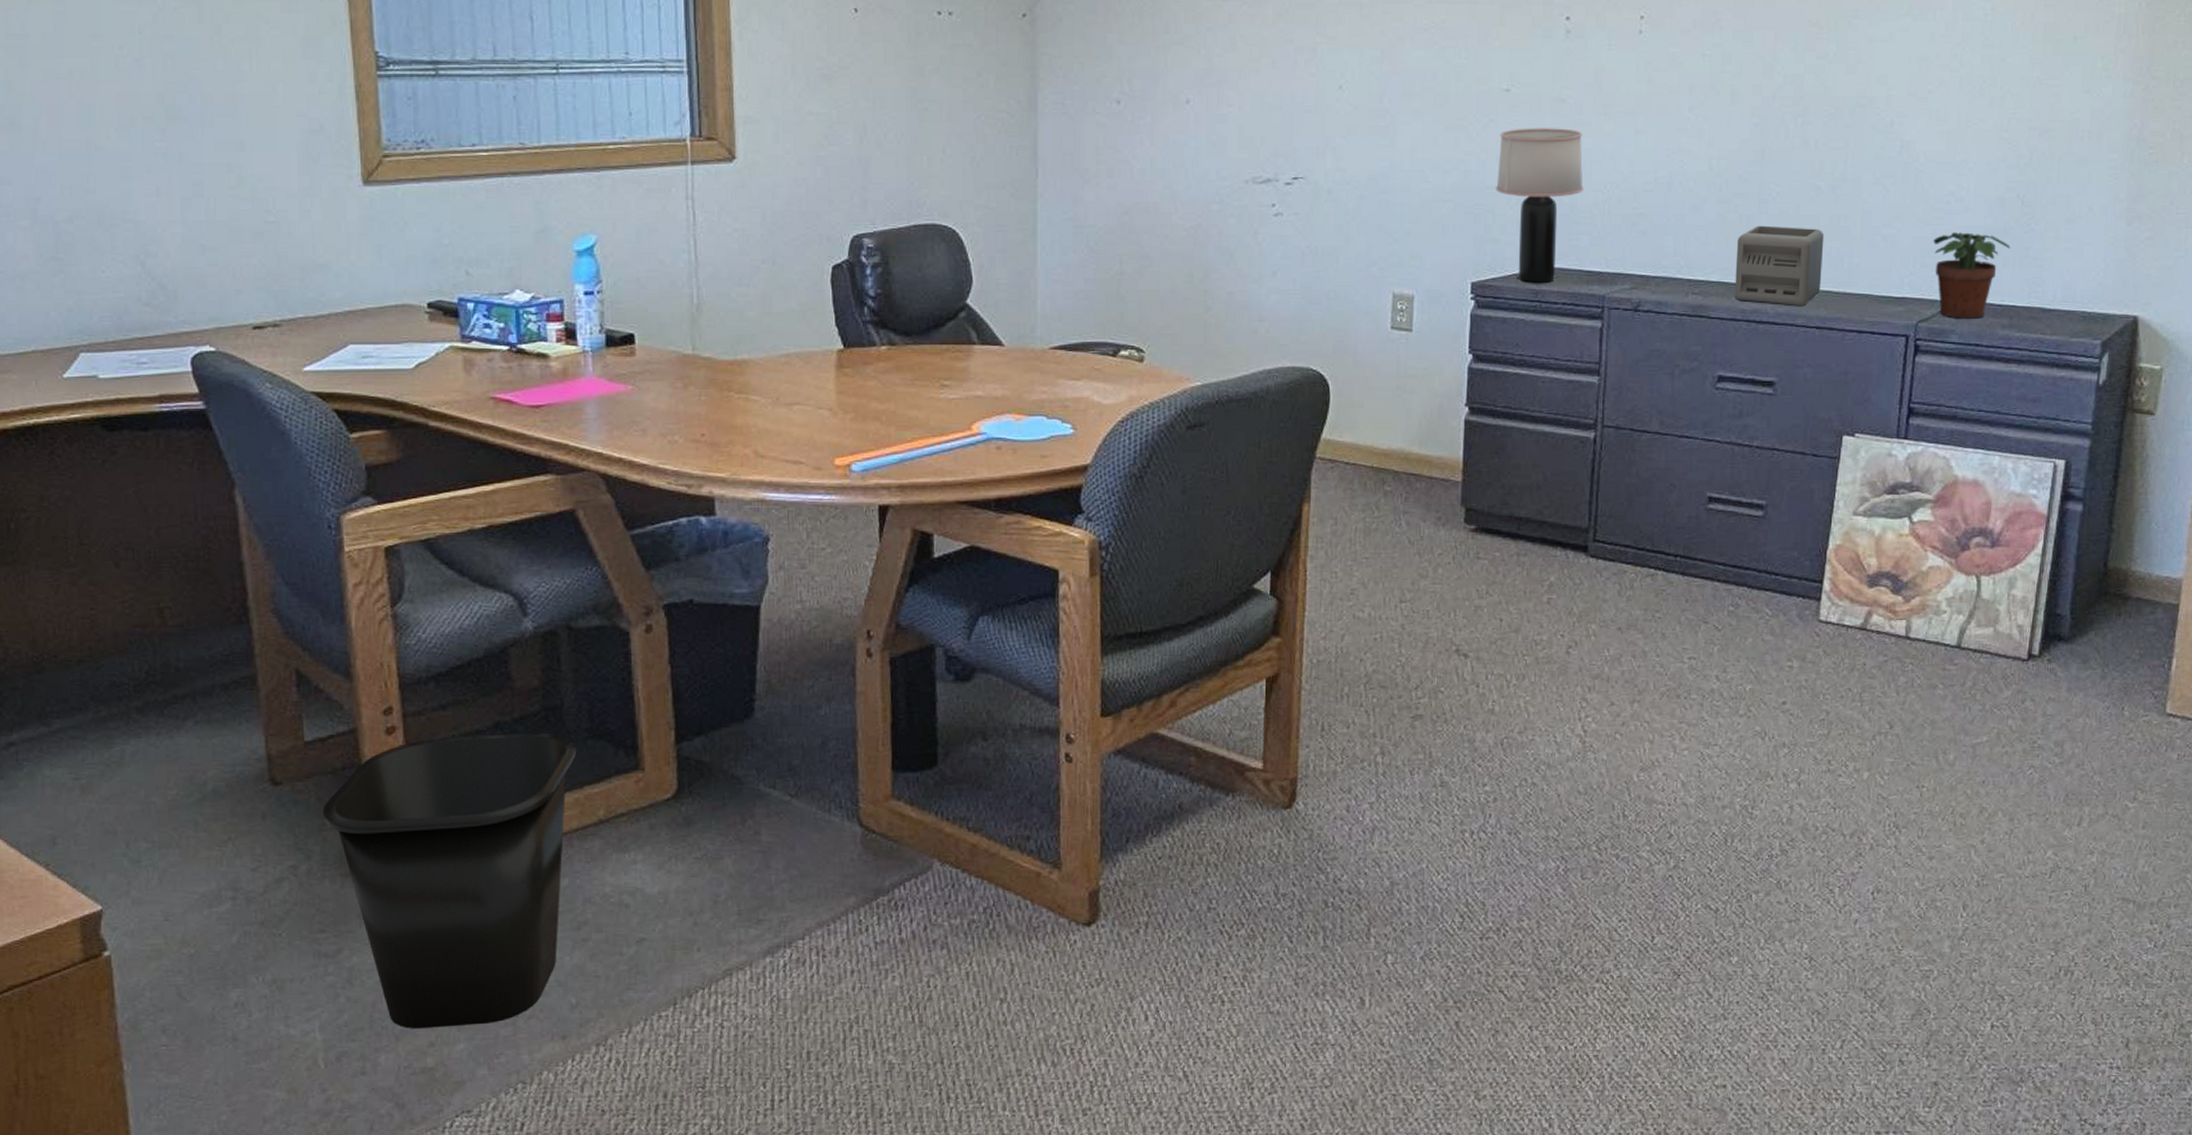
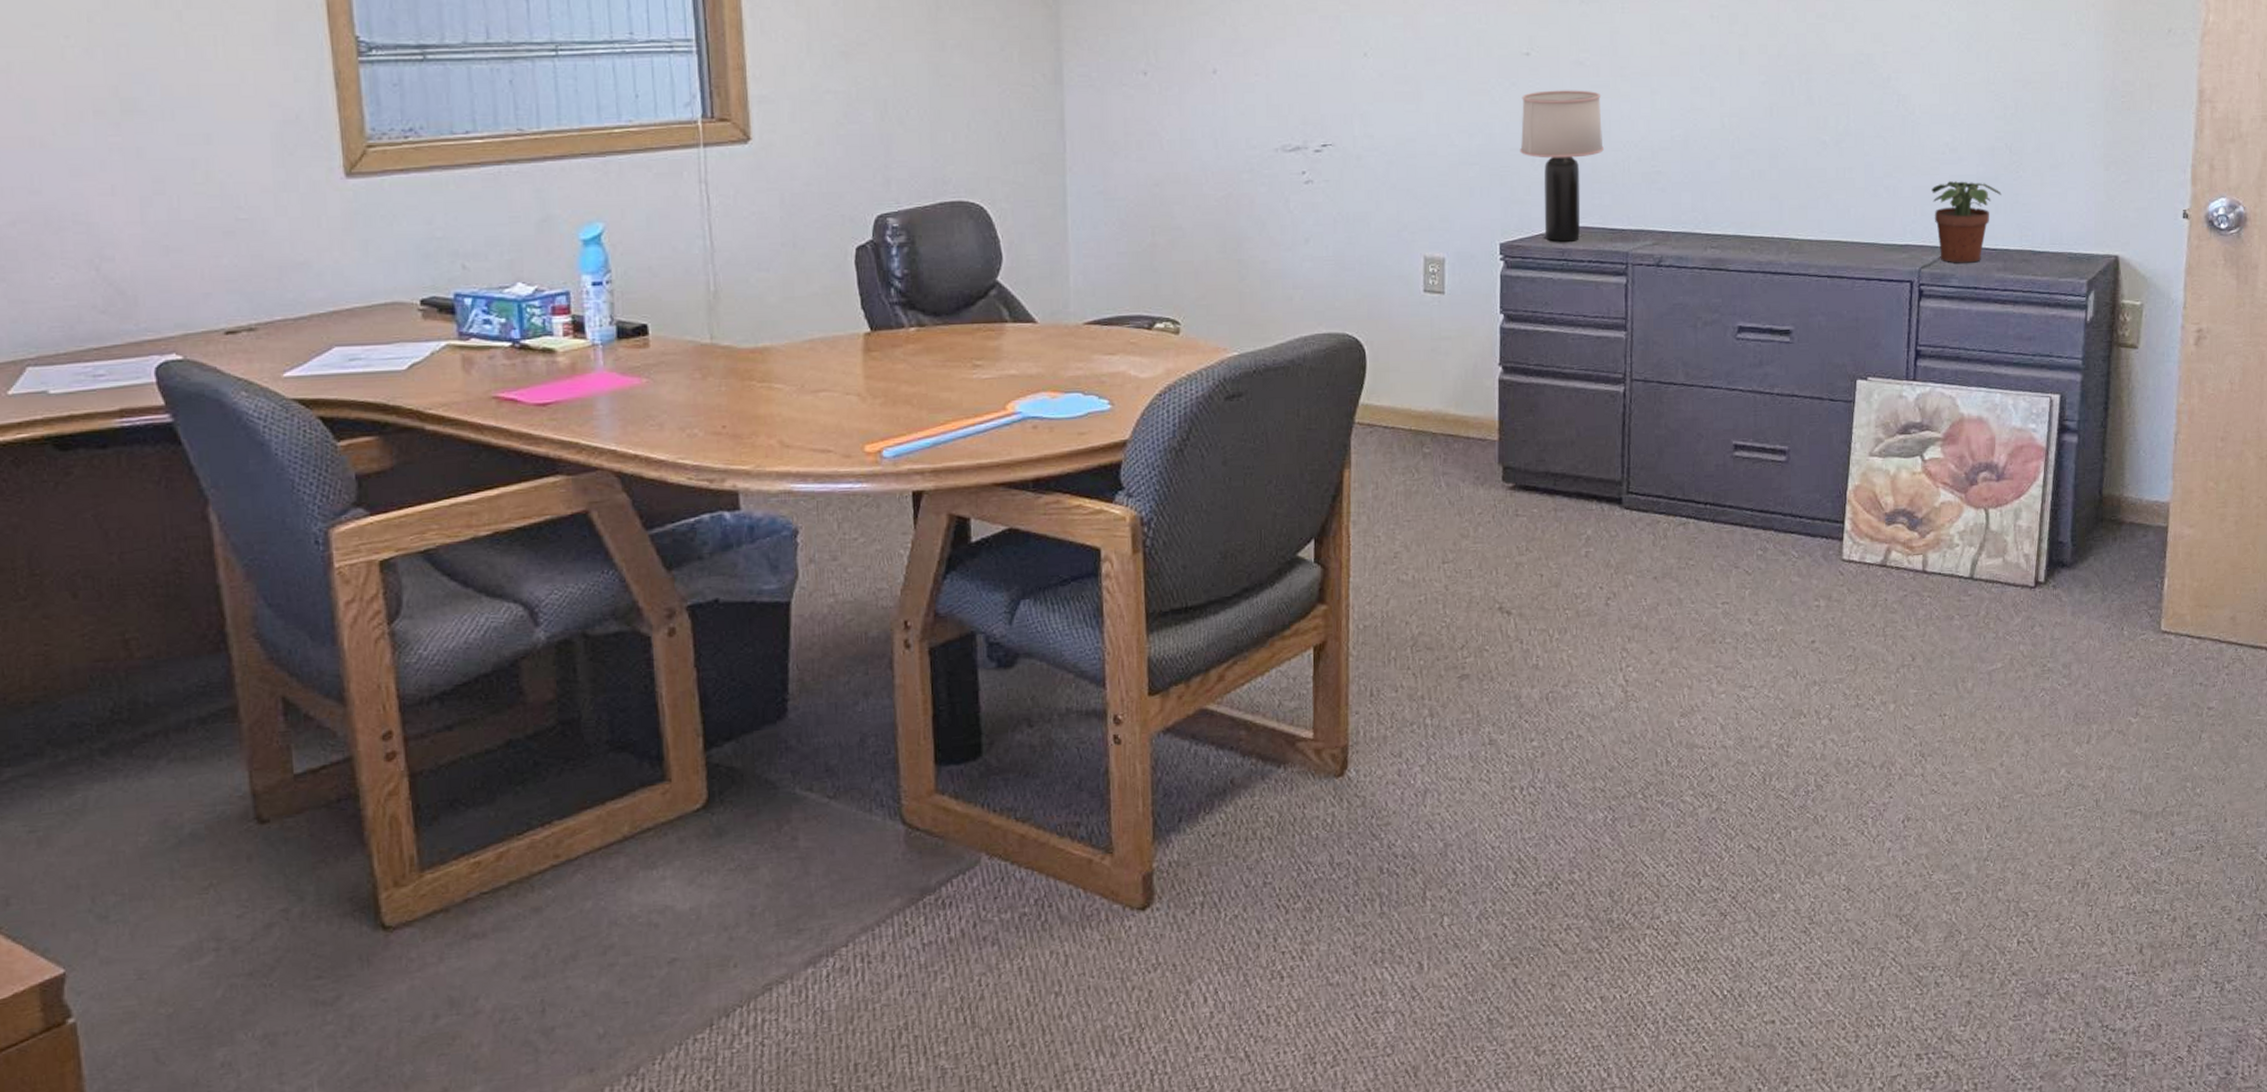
waste bin: present [322,732,577,1029] -> none [316,747,598,1075]
desk organizer: present [1734,225,1824,307] -> none [1750,179,1831,257]

